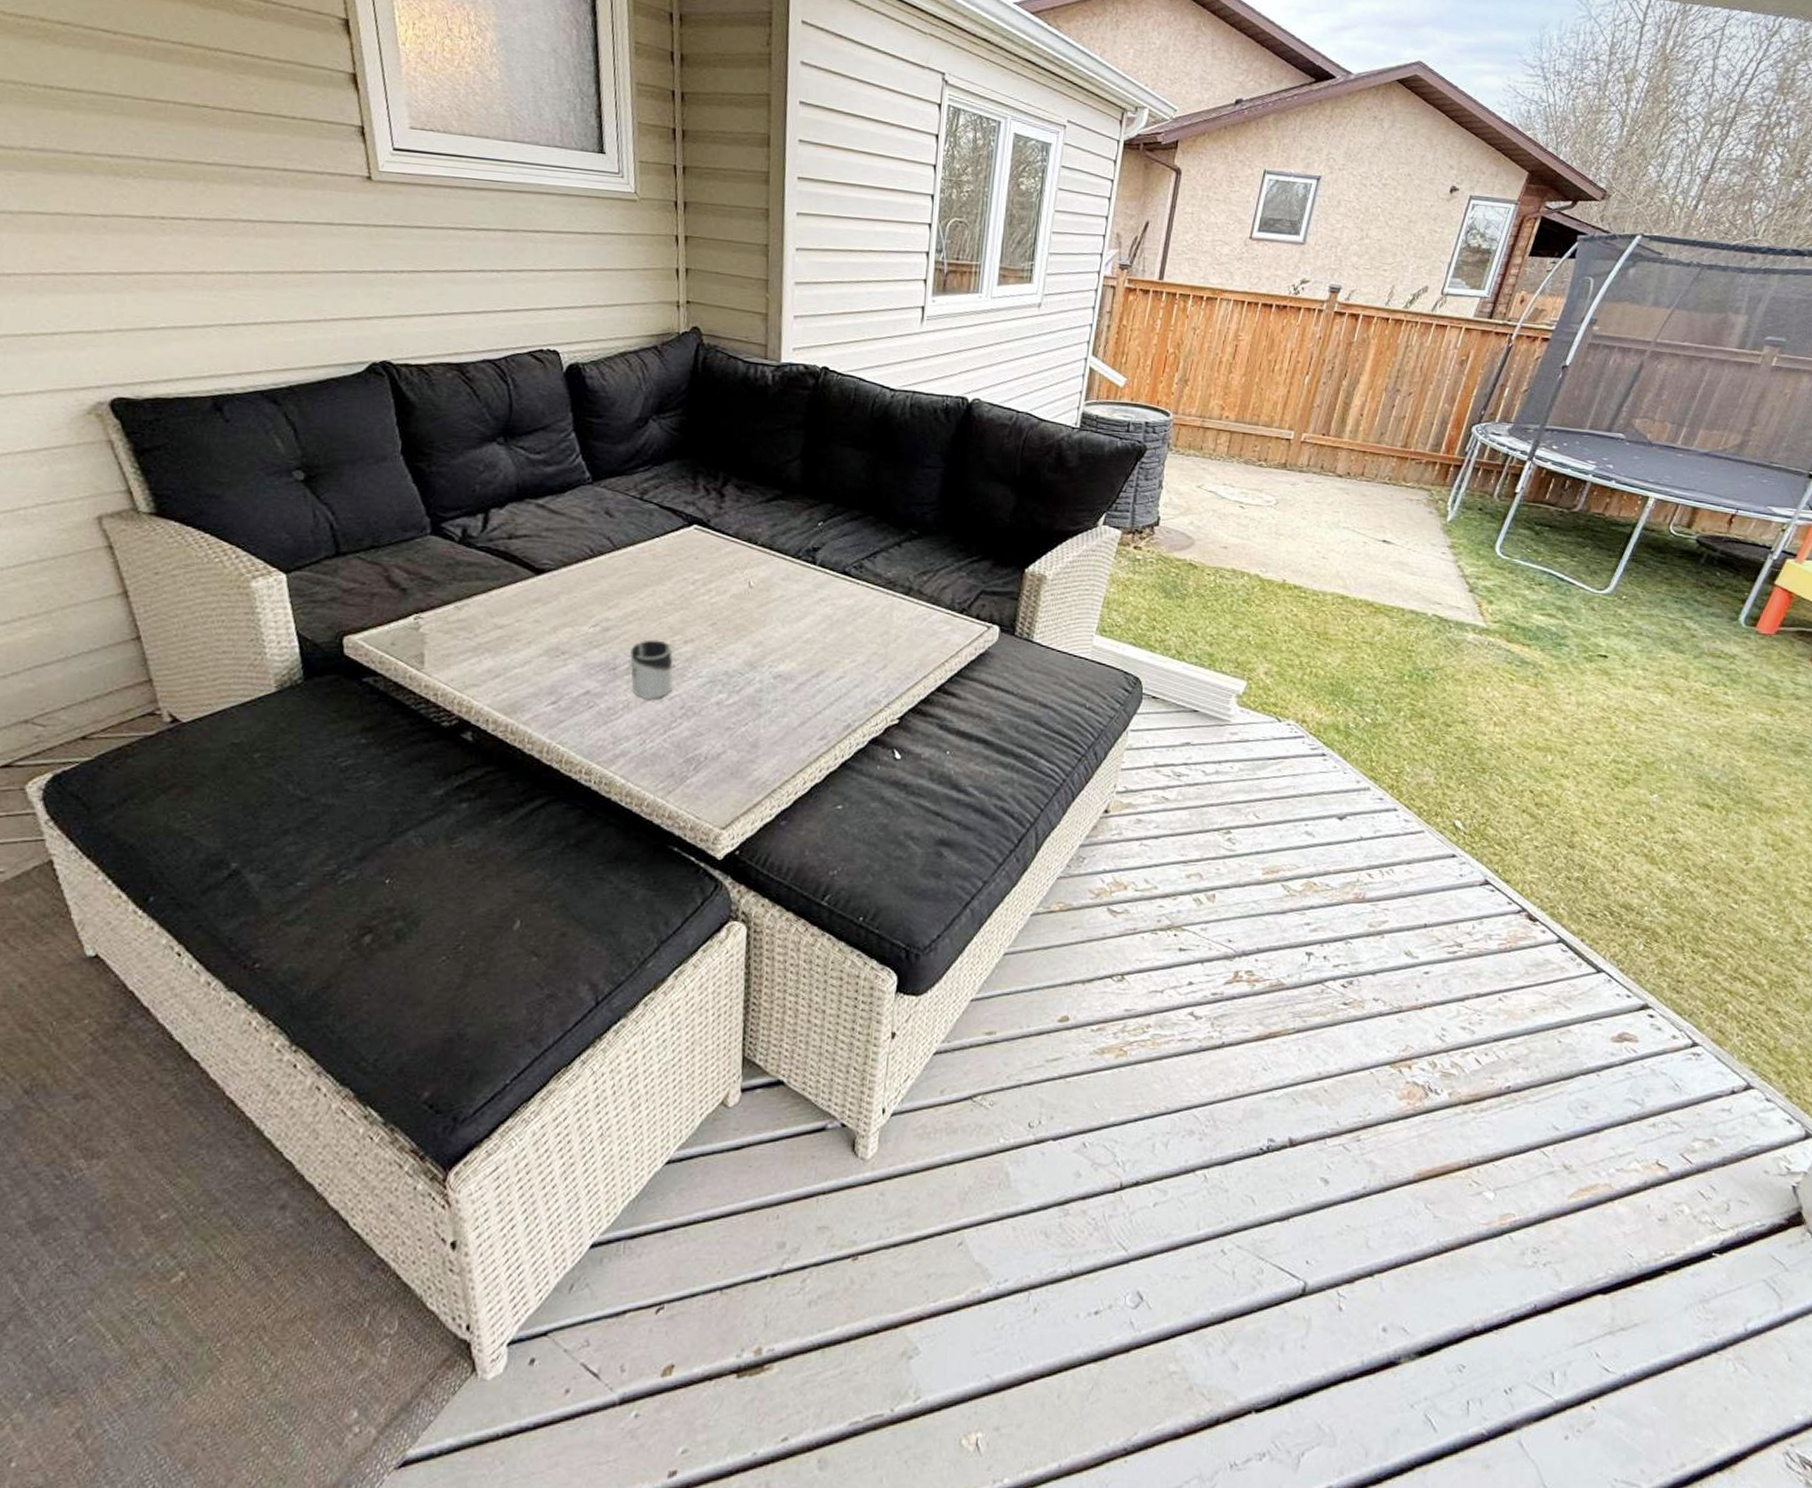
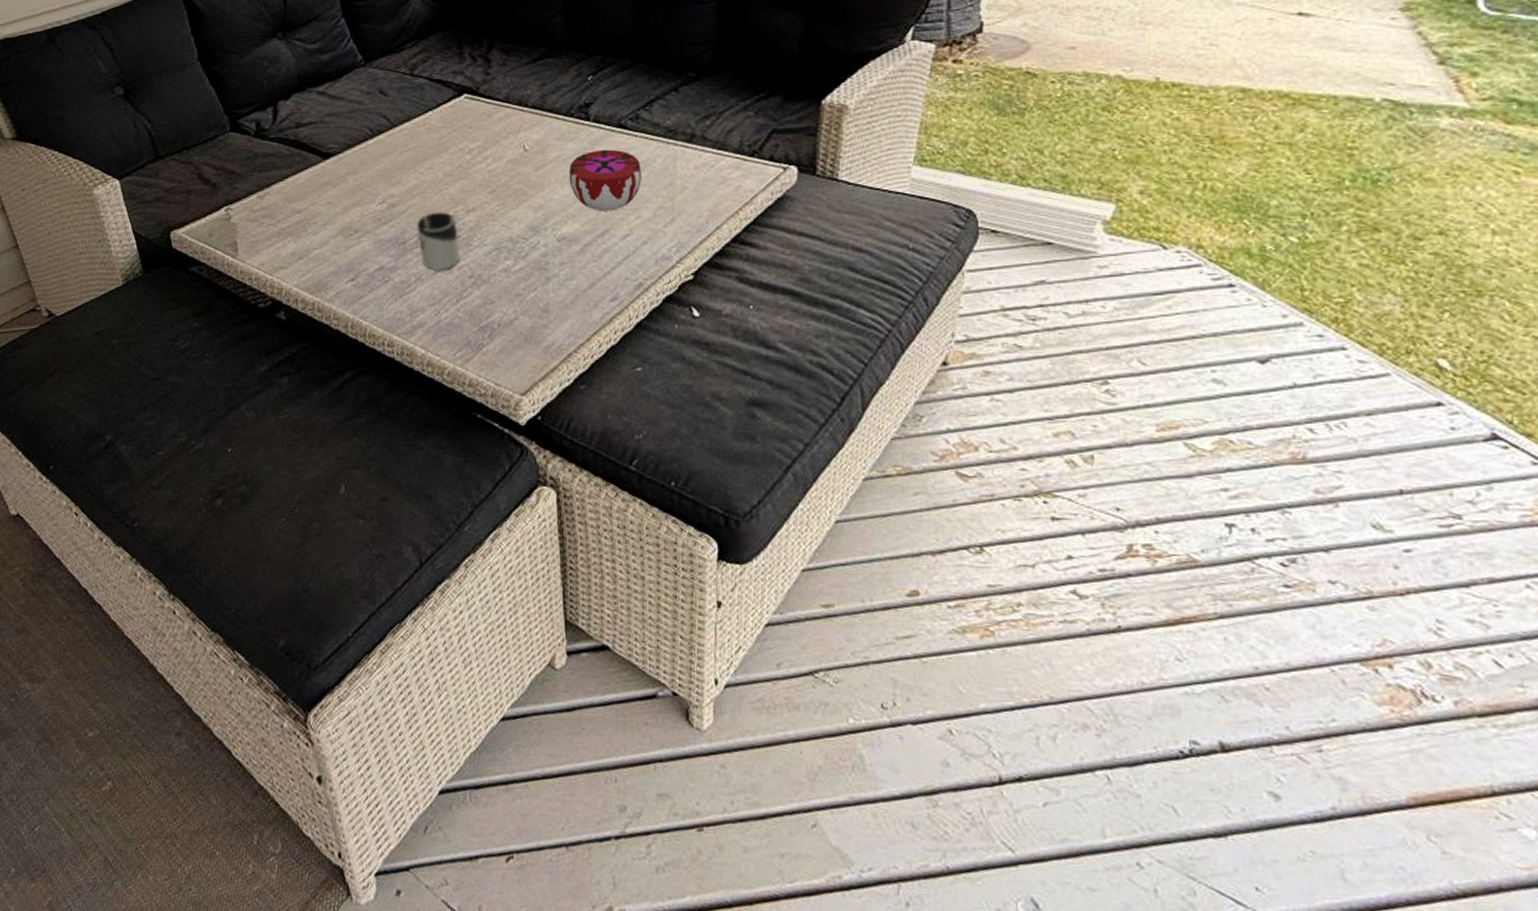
decorative bowl: none [790,593,860,653] -> present [568,149,642,212]

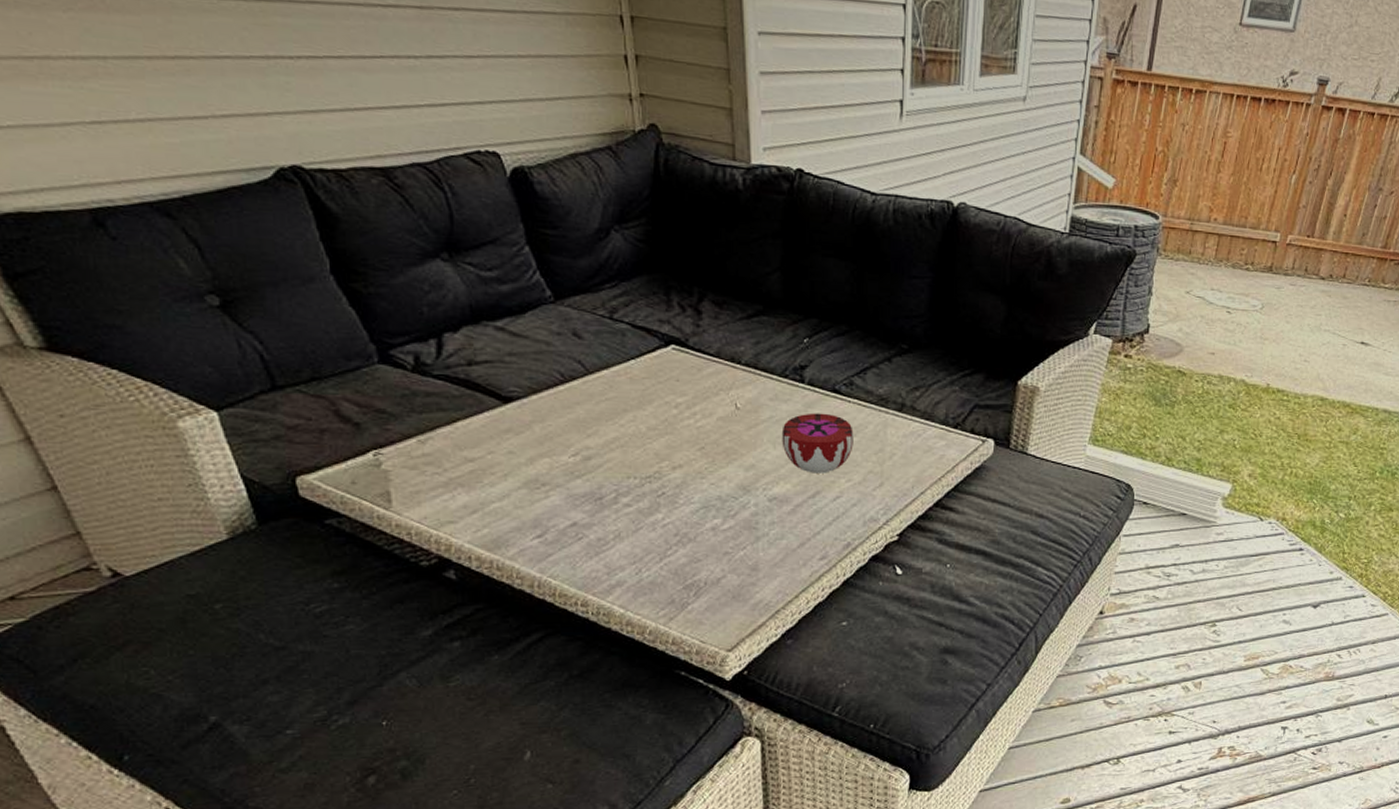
cup: present [417,212,460,271] -> none [616,467,665,528]

